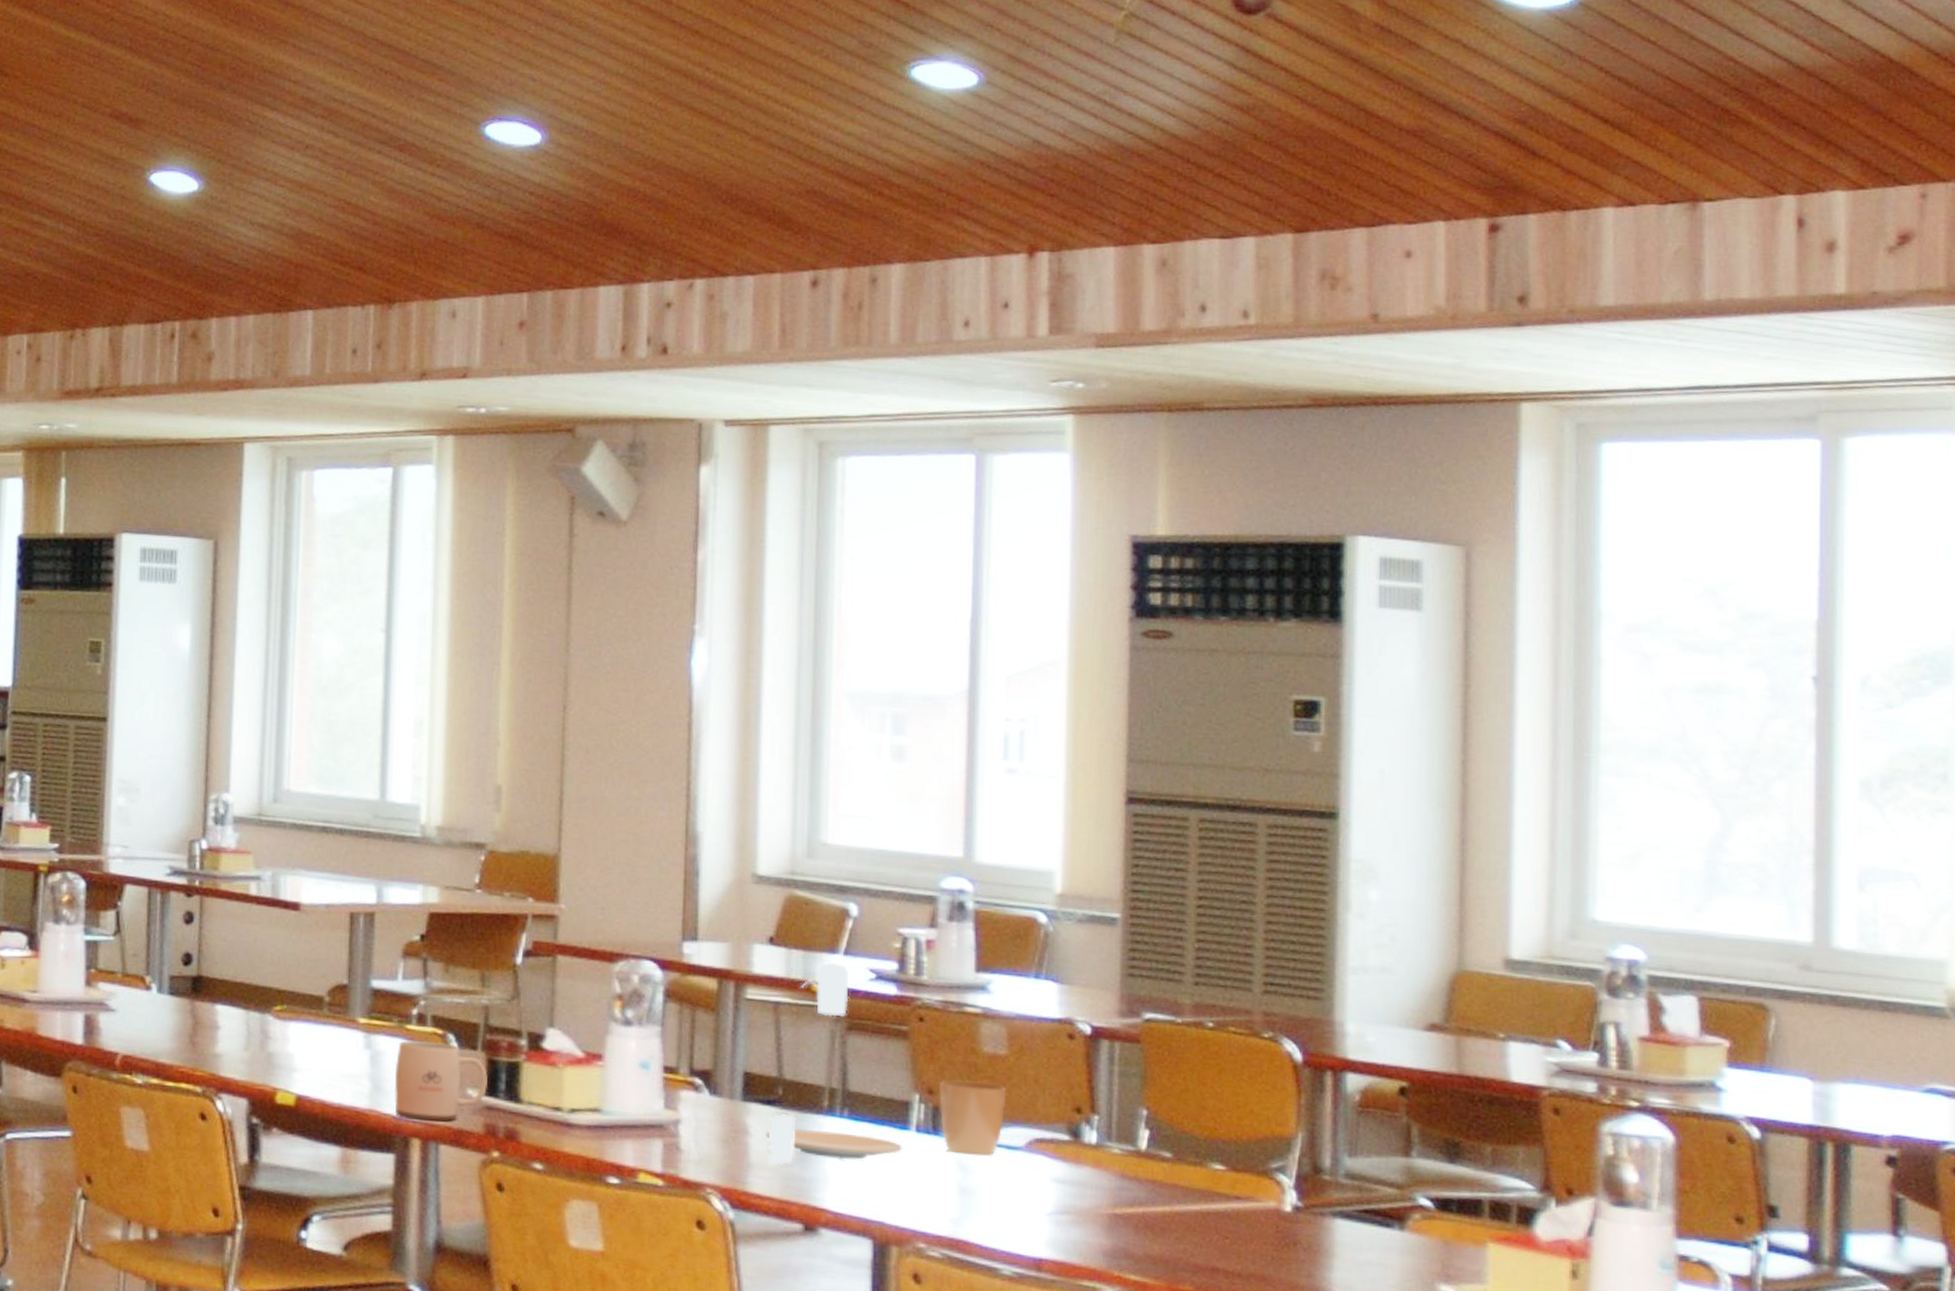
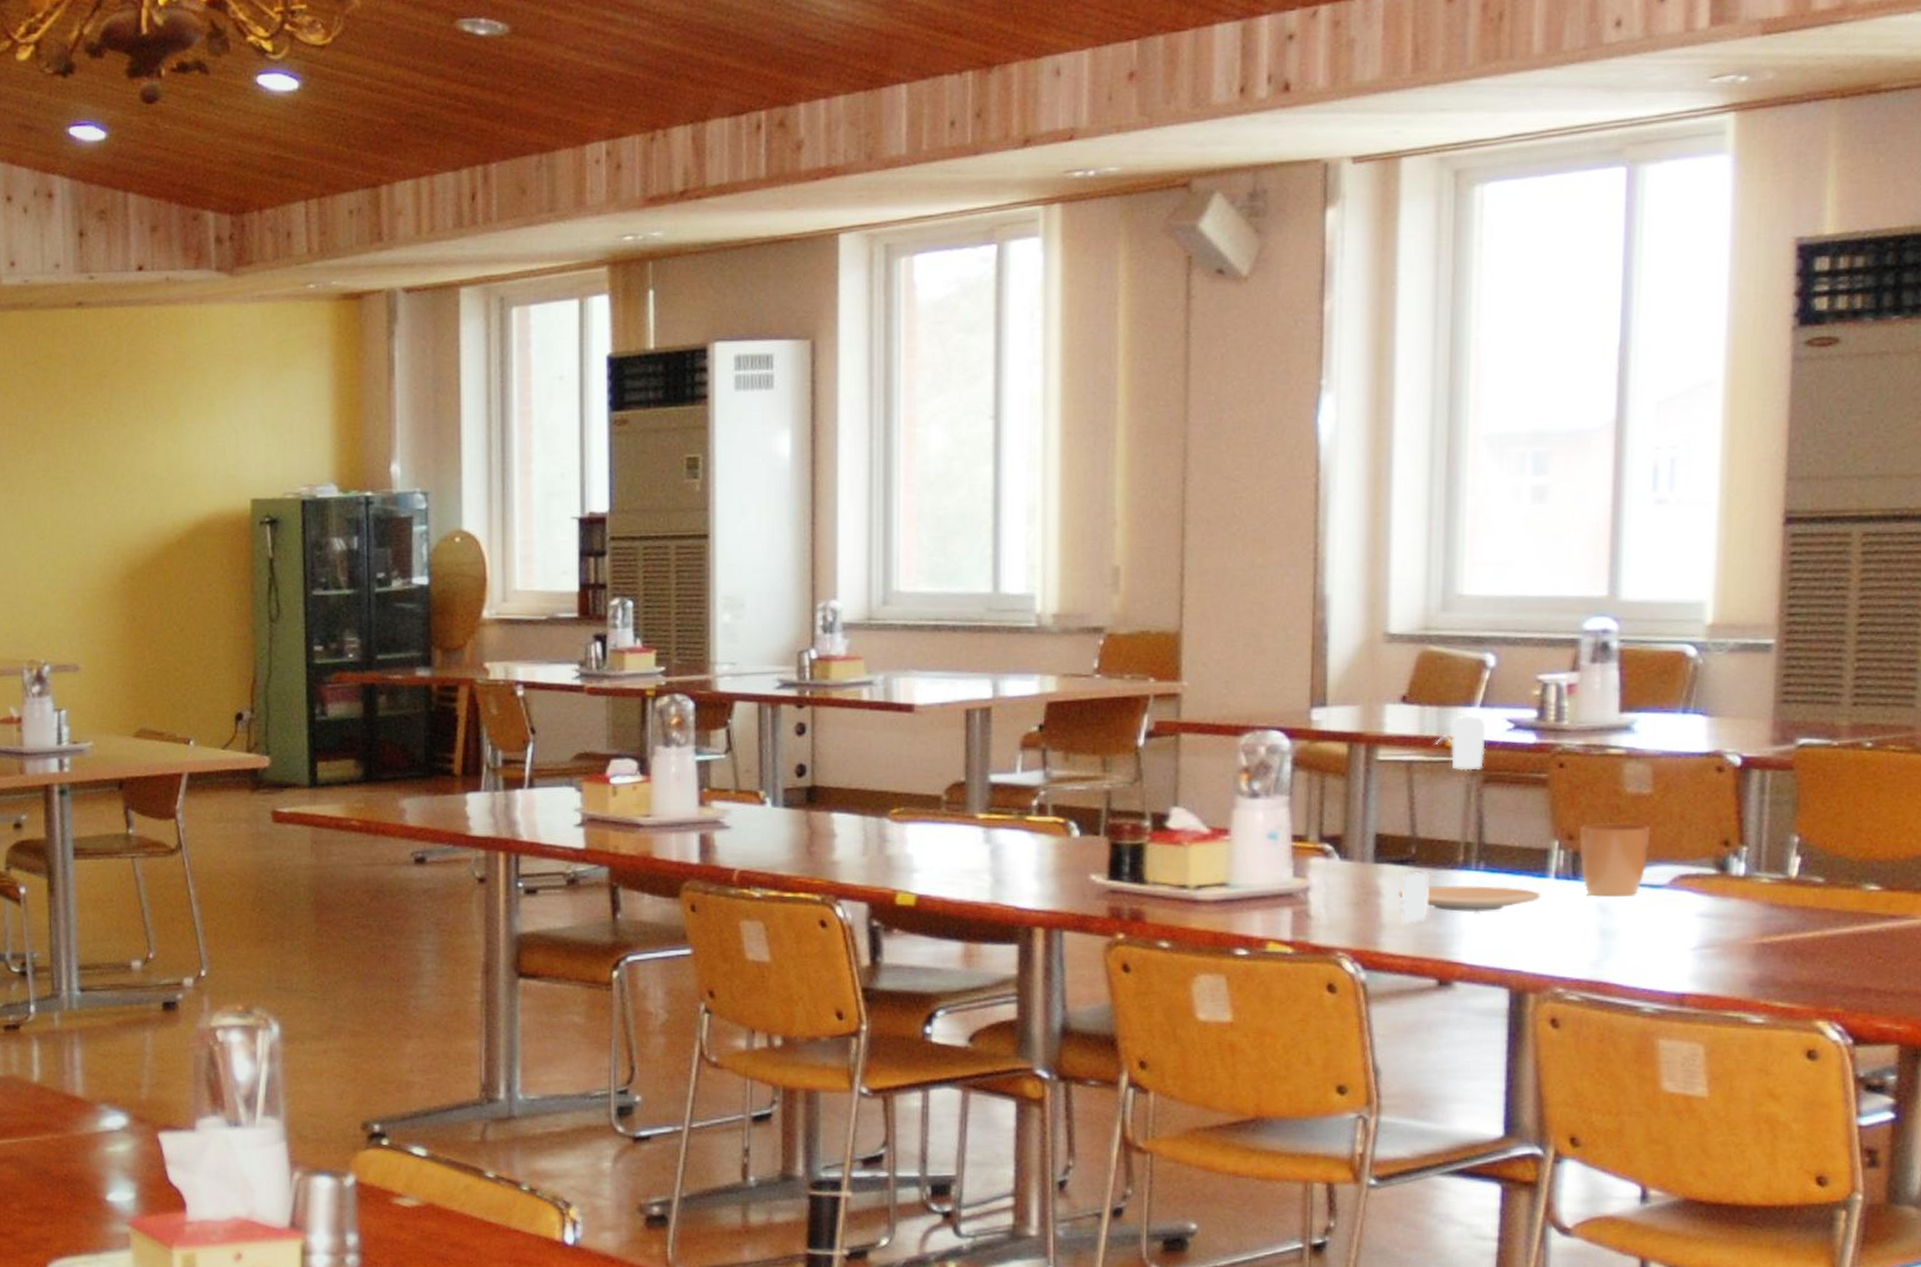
mug: present [394,1040,488,1121] -> none [1015,830,1111,909]

